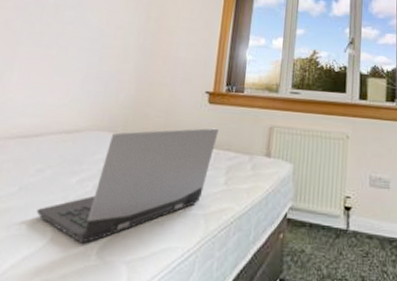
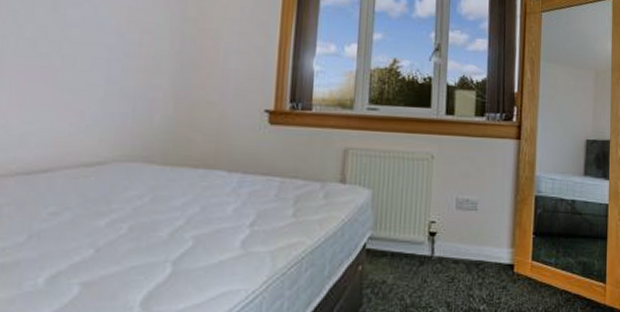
laptop computer: present [36,128,219,244] -> none [55,153,283,295]

